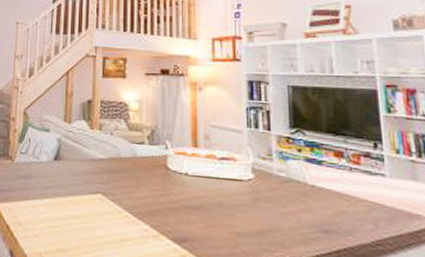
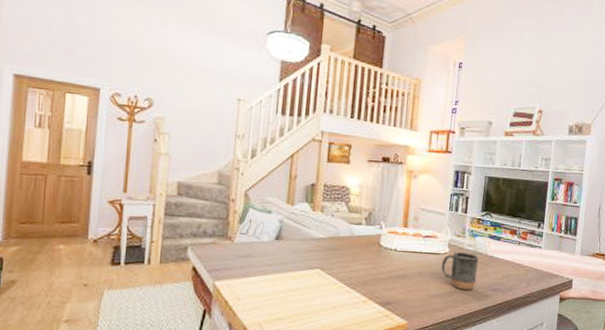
mug: none [246,177,297,230] -> present [441,251,479,290]

